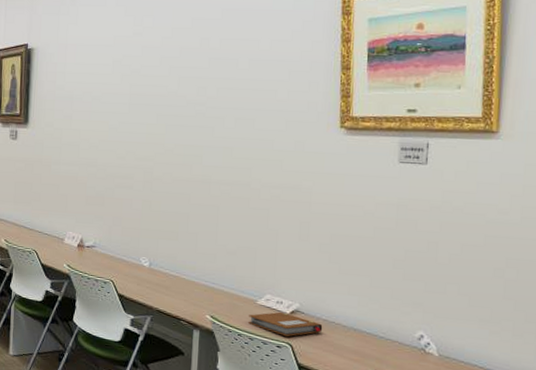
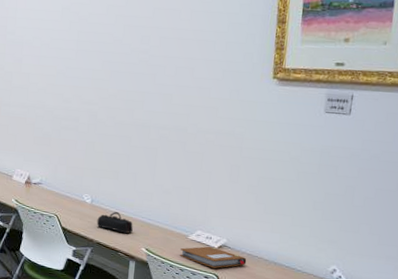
pencil case: none [156,276,196,300] -> present [96,212,133,234]

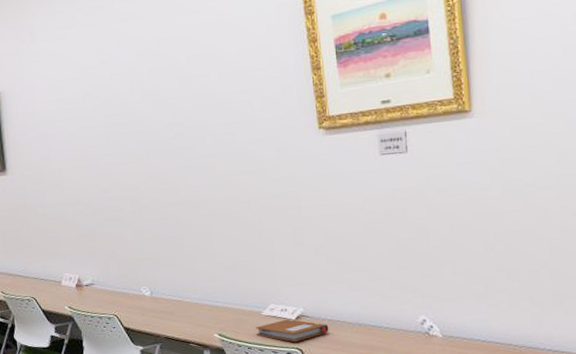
pencil case: present [96,212,133,234] -> none [160,300,201,322]

